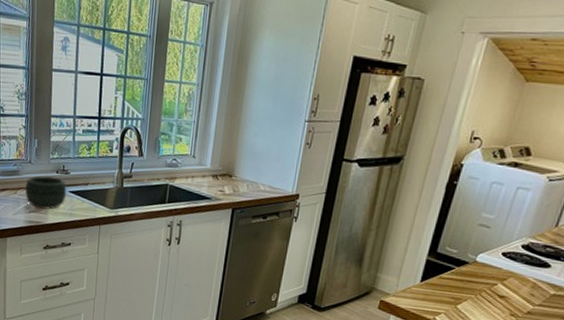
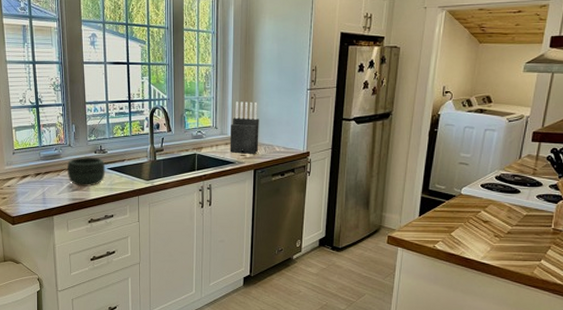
knife block: none [207,128,245,191] -> present [230,101,259,154]

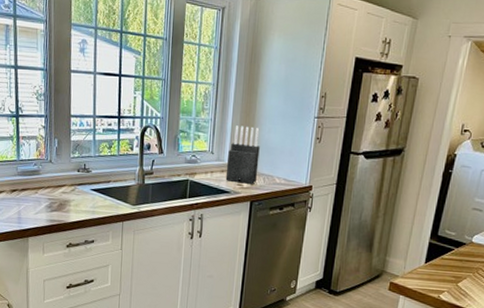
bowl: present [66,156,106,187] -> none [46,174,89,208]

